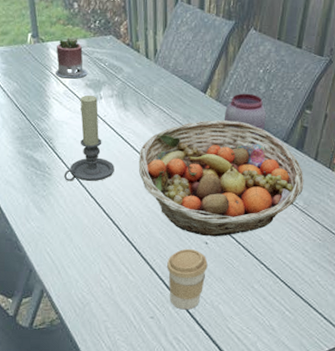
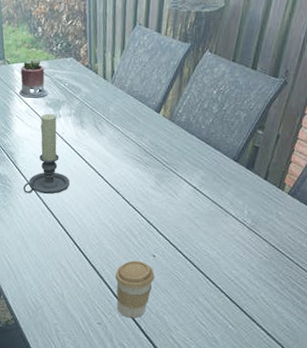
fruit basket: present [138,120,304,237] -> none [92,138,253,251]
jar: present [225,93,266,145] -> none [177,113,218,163]

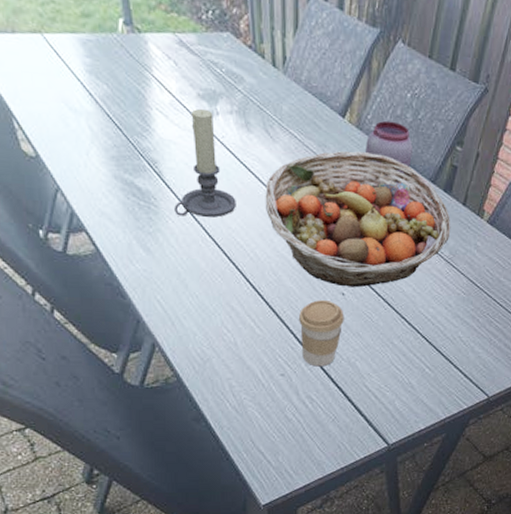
succulent planter: present [19,60,49,98] -> none [158,29,200,86]
fruit basket: none [92,138,253,251] -> present [265,150,451,288]
jar: none [177,113,218,163] -> present [366,120,413,184]

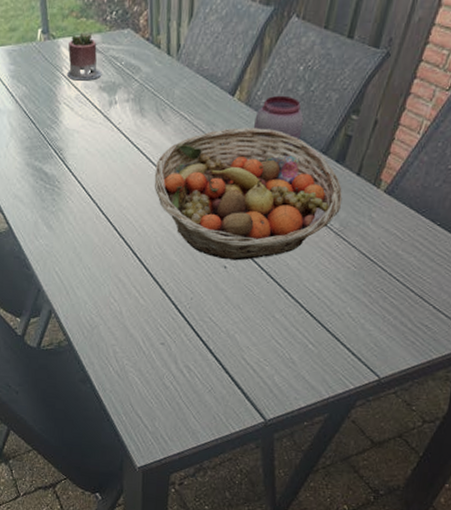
succulent planter: none [158,29,200,86] -> present [67,33,102,81]
candle holder: present [174,109,236,218] -> none [74,100,128,197]
coffee cup: present [299,300,344,367] -> none [181,273,225,338]

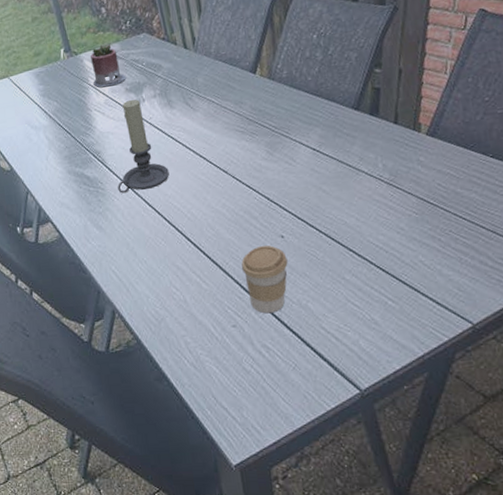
candle holder: none [74,100,128,197] -> present [118,99,169,194]
fruit basket: present [154,127,343,261] -> none [192,96,387,230]
coffee cup: none [181,273,225,338] -> present [241,245,288,314]
jar: present [254,95,304,157] -> none [280,63,330,120]

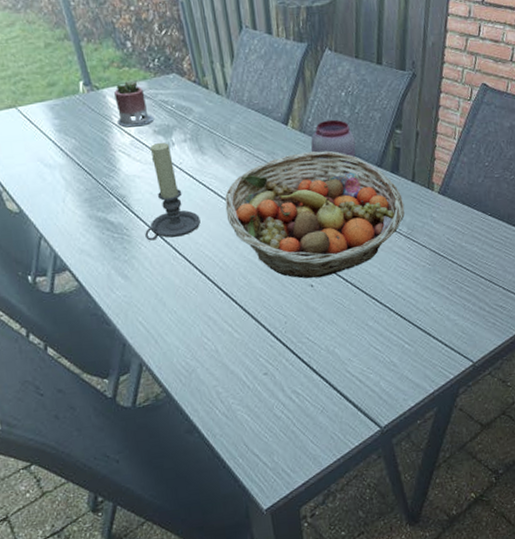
fruit basket: none [192,96,387,230] -> present [224,150,405,279]
coffee cup: present [241,245,288,314] -> none [273,294,317,361]
jar: none [280,63,330,120] -> present [311,119,356,174]

